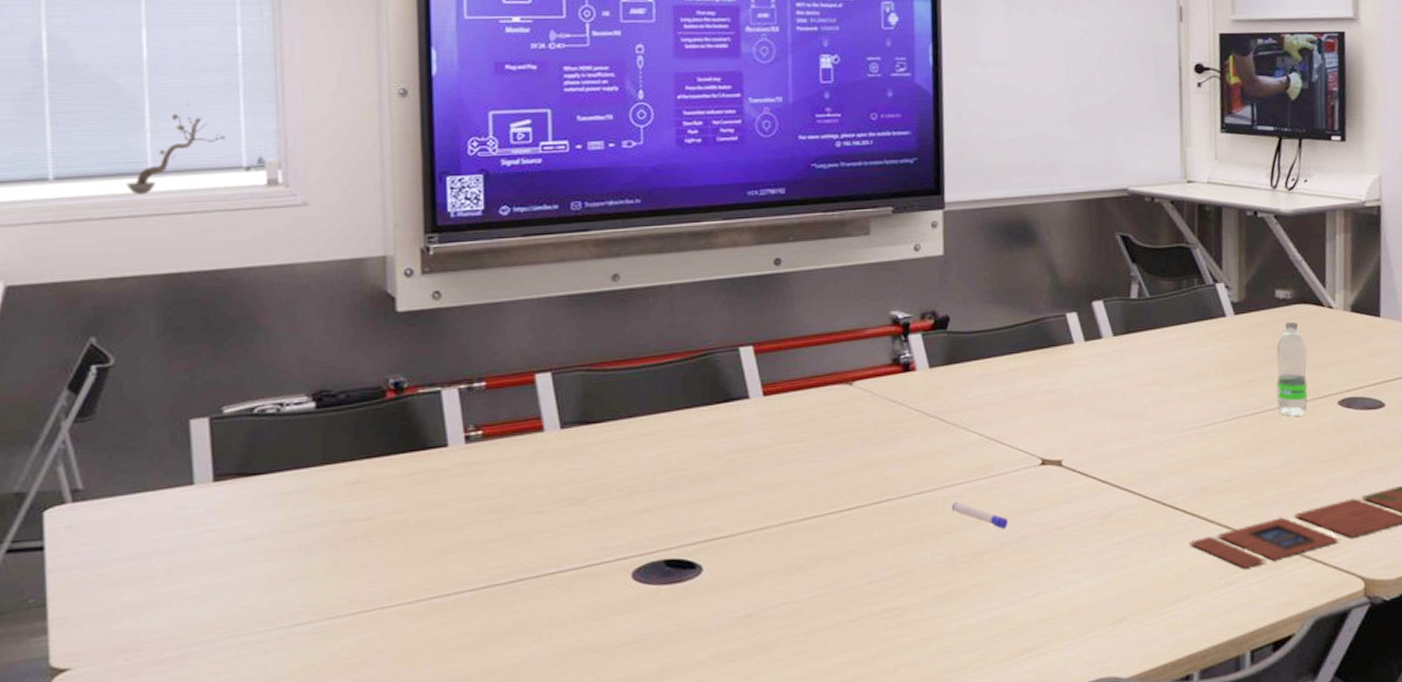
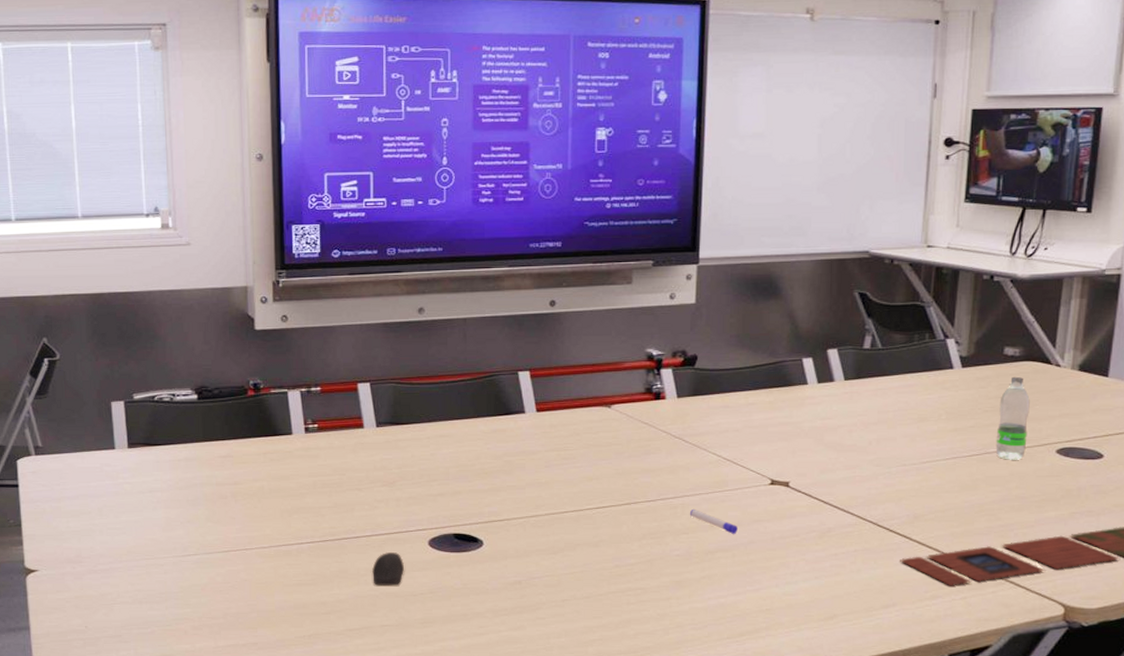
plant: present [126,103,225,194] -> none [63,164,131,233]
computer mouse: none [558,592,600,640] -> present [372,552,404,586]

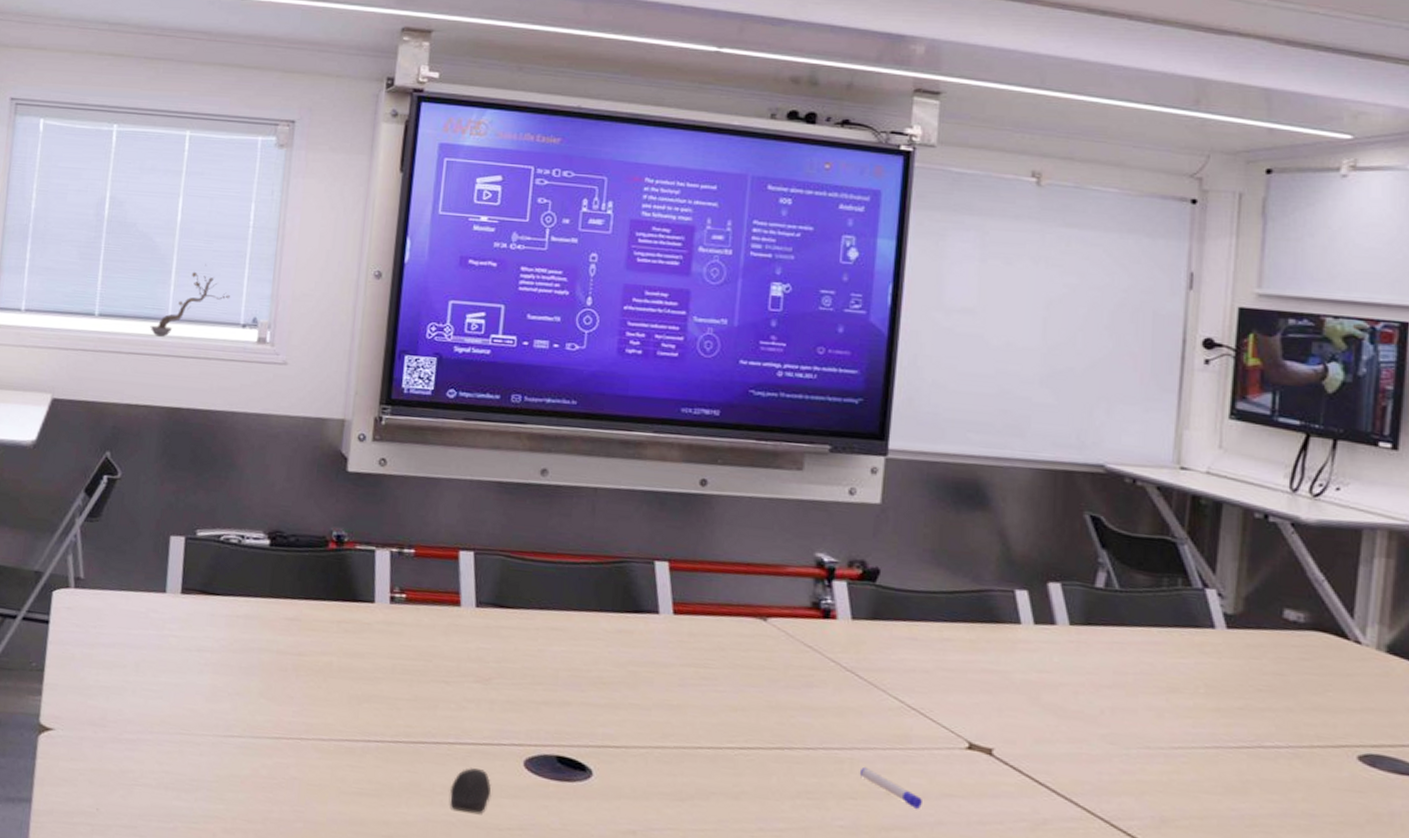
plant: none [63,164,131,233] -> present [150,264,230,337]
bottle: present [995,376,1030,460] -> none [1273,649,1320,763]

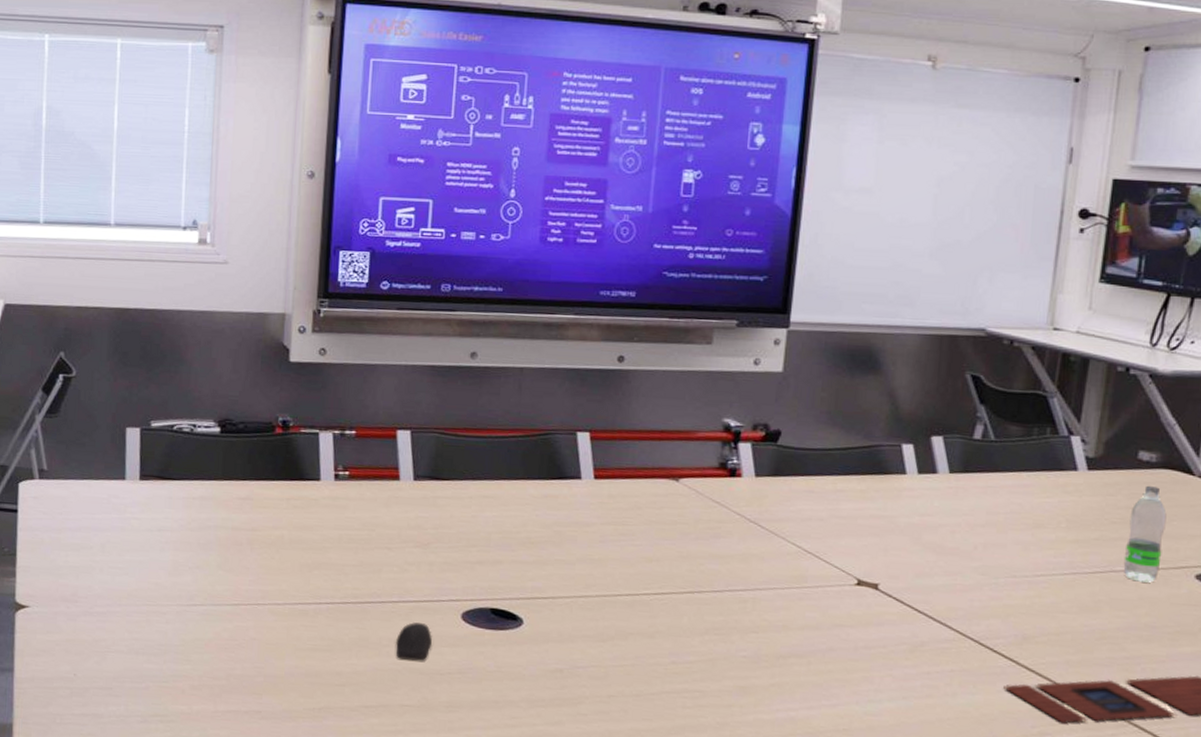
plant: present [150,264,230,337] -> none [94,169,170,241]
marker pen: present [859,766,922,809] -> none [760,604,816,638]
bottle: none [1273,649,1320,763] -> present [1123,485,1167,583]

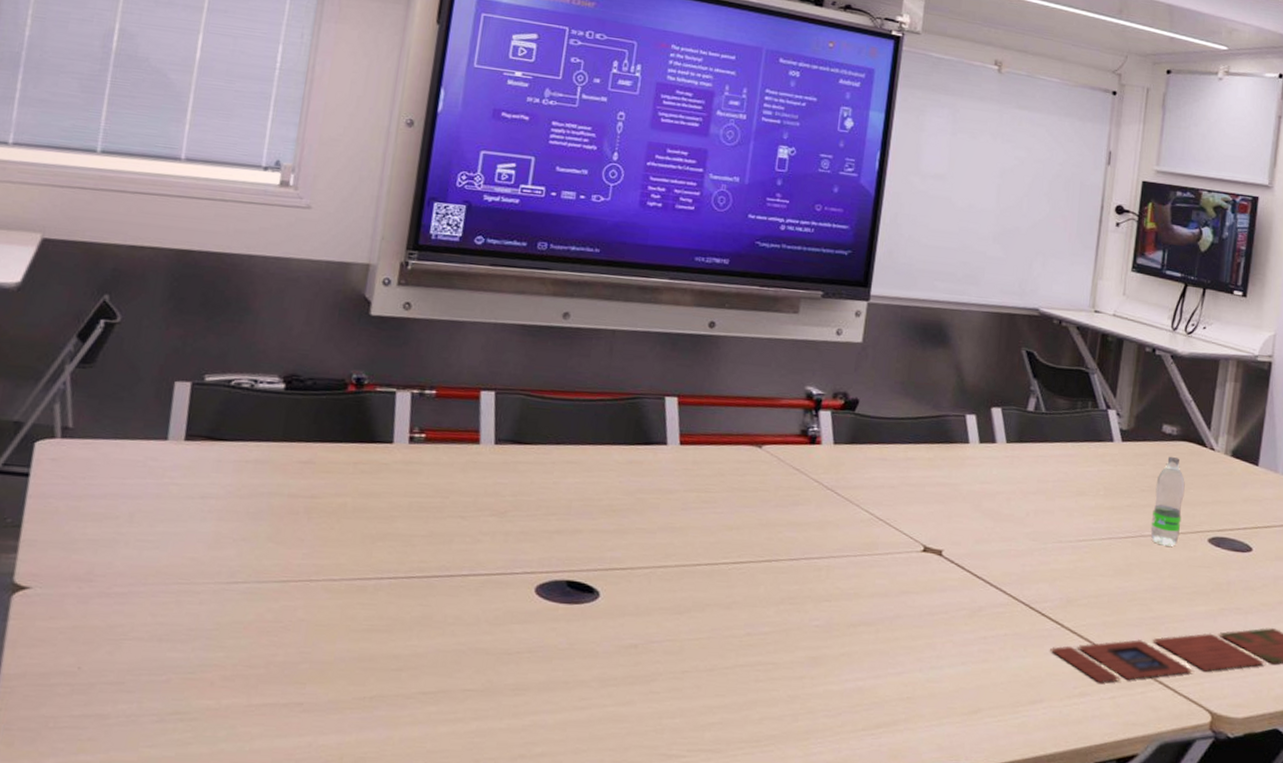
computer mouse: present [396,622,432,661] -> none [462,597,502,640]

